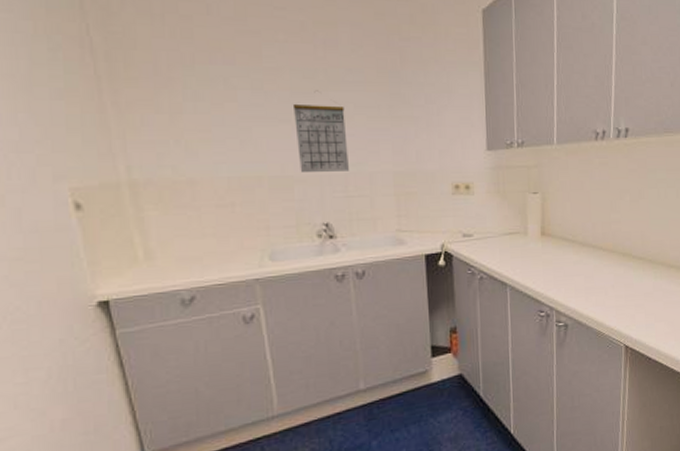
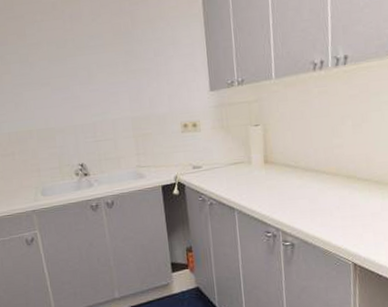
calendar: present [292,90,349,172] -> none [50,56,96,124]

